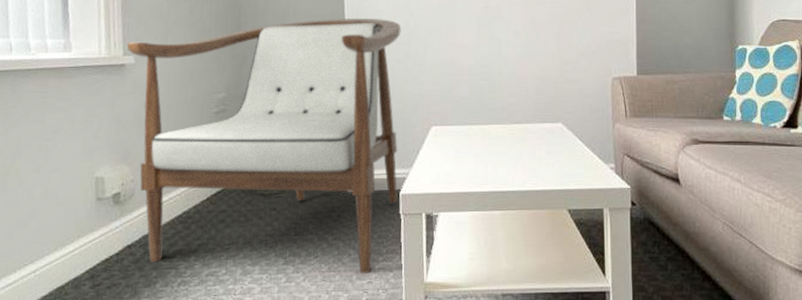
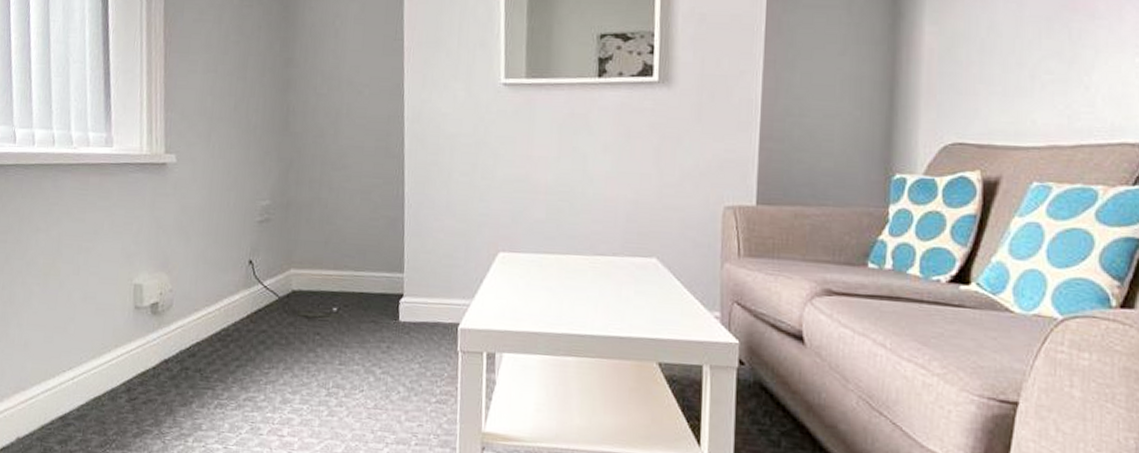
armchair: present [127,18,401,274] -> none [168,120,469,416]

